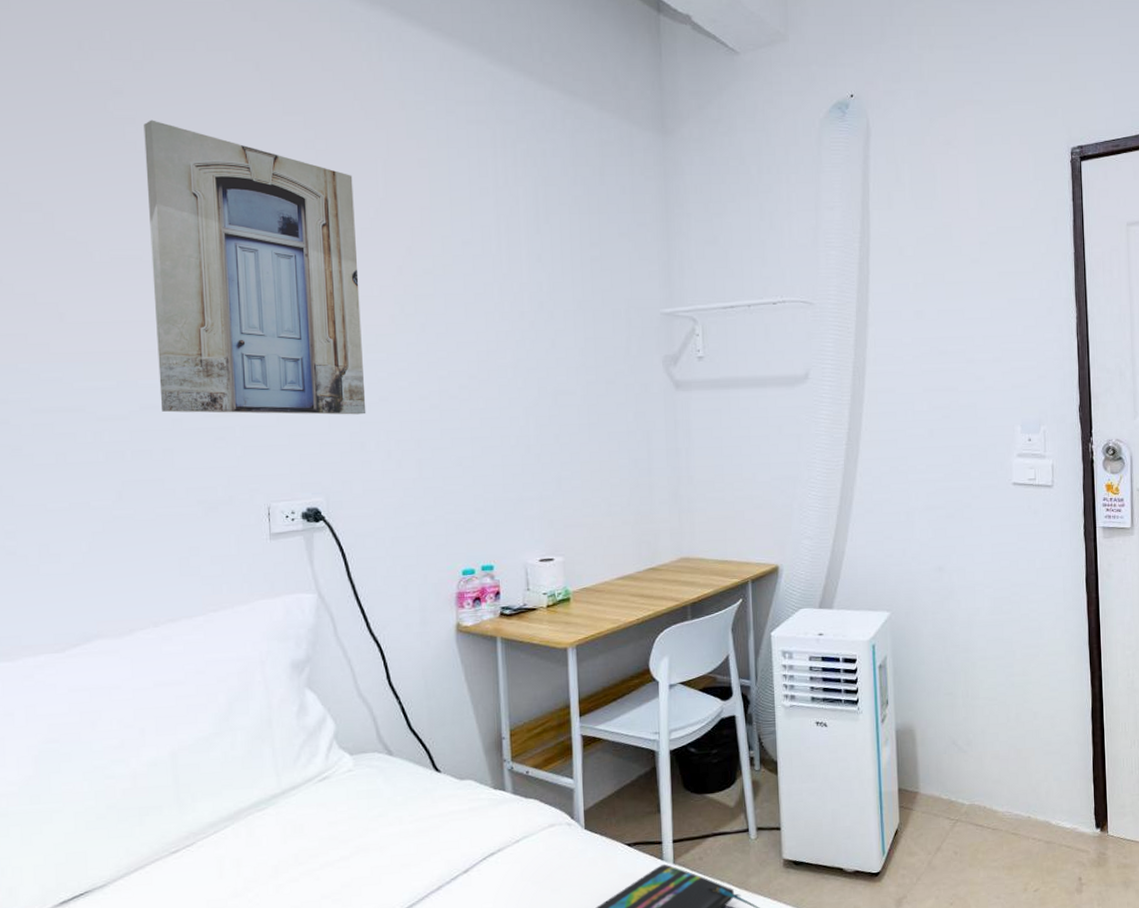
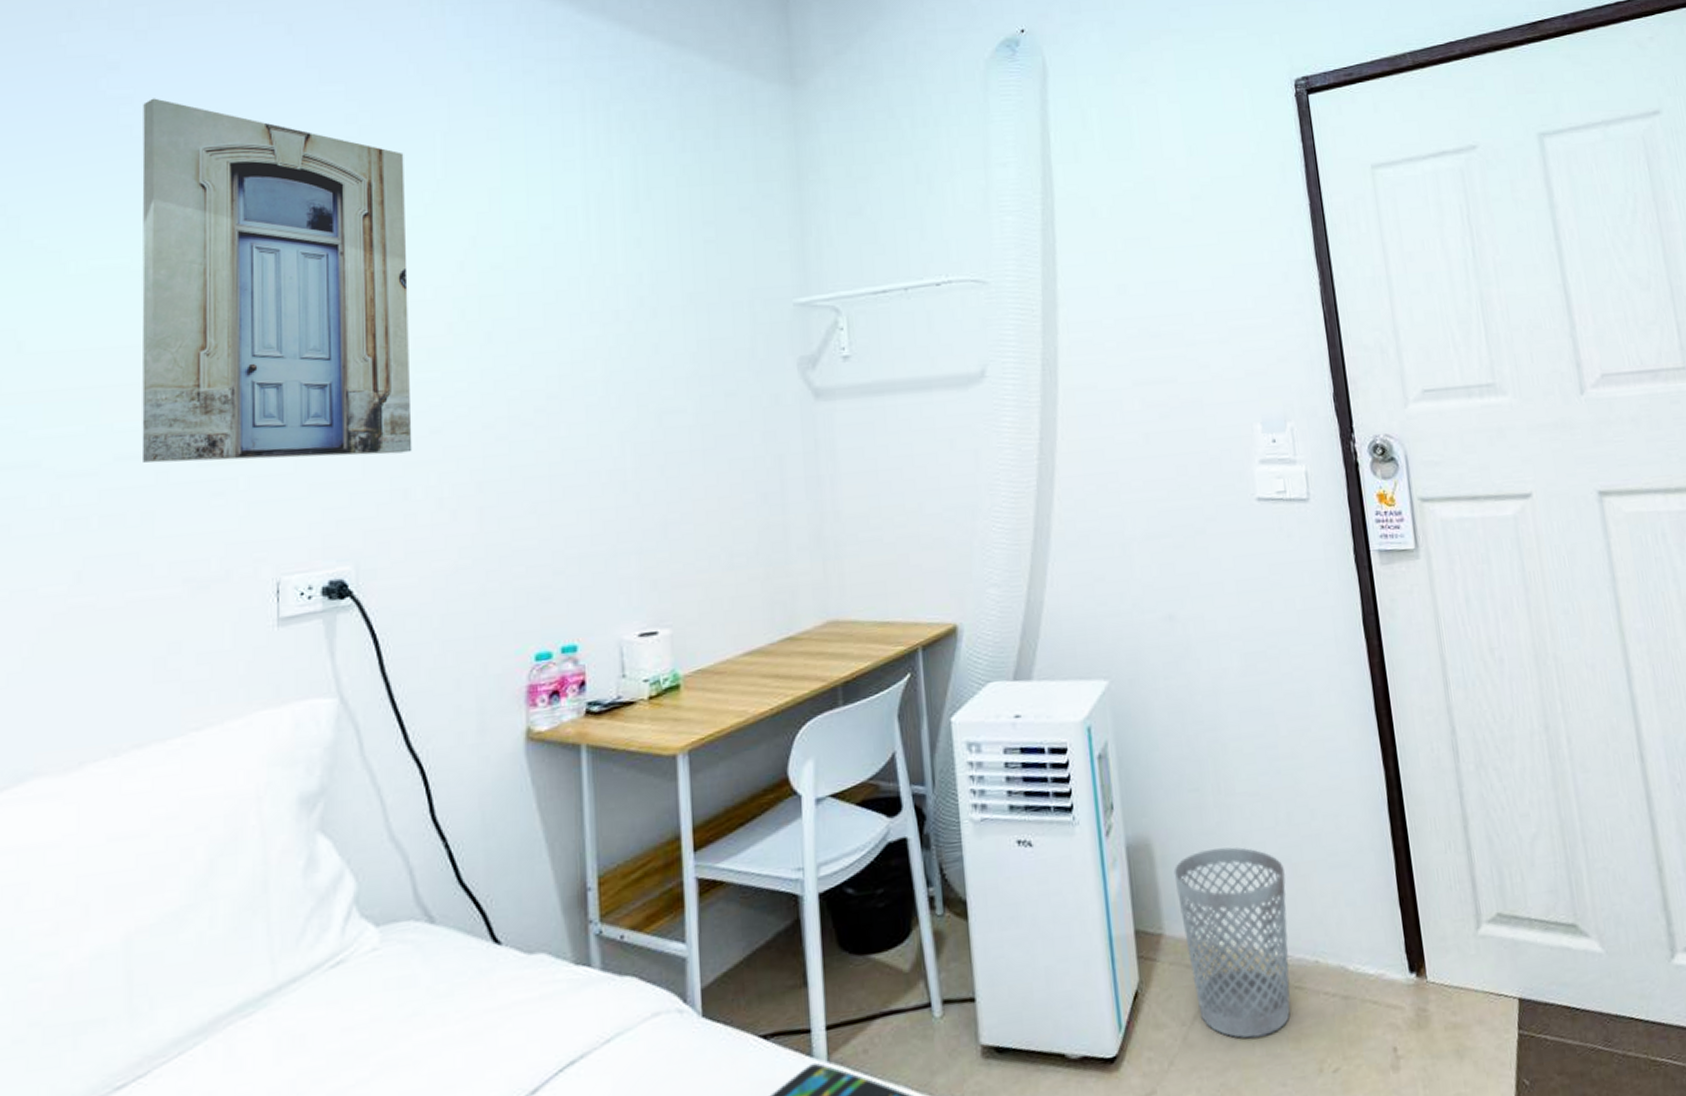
wastebasket: none [929,735,1012,866] -> present [1173,847,1291,1039]

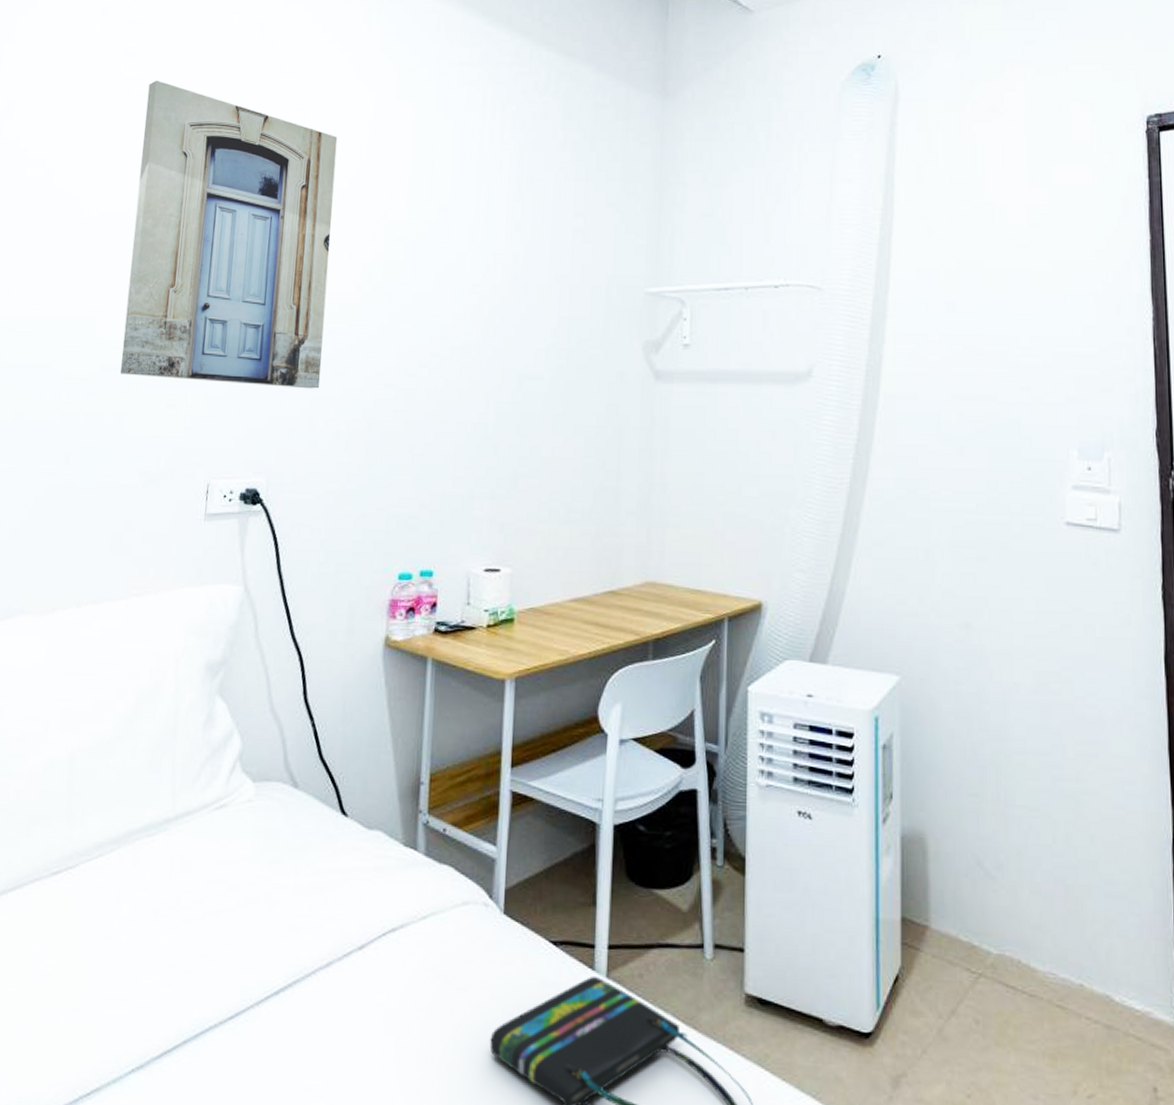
wastebasket: present [1173,847,1291,1039] -> none [945,854,1058,1046]

